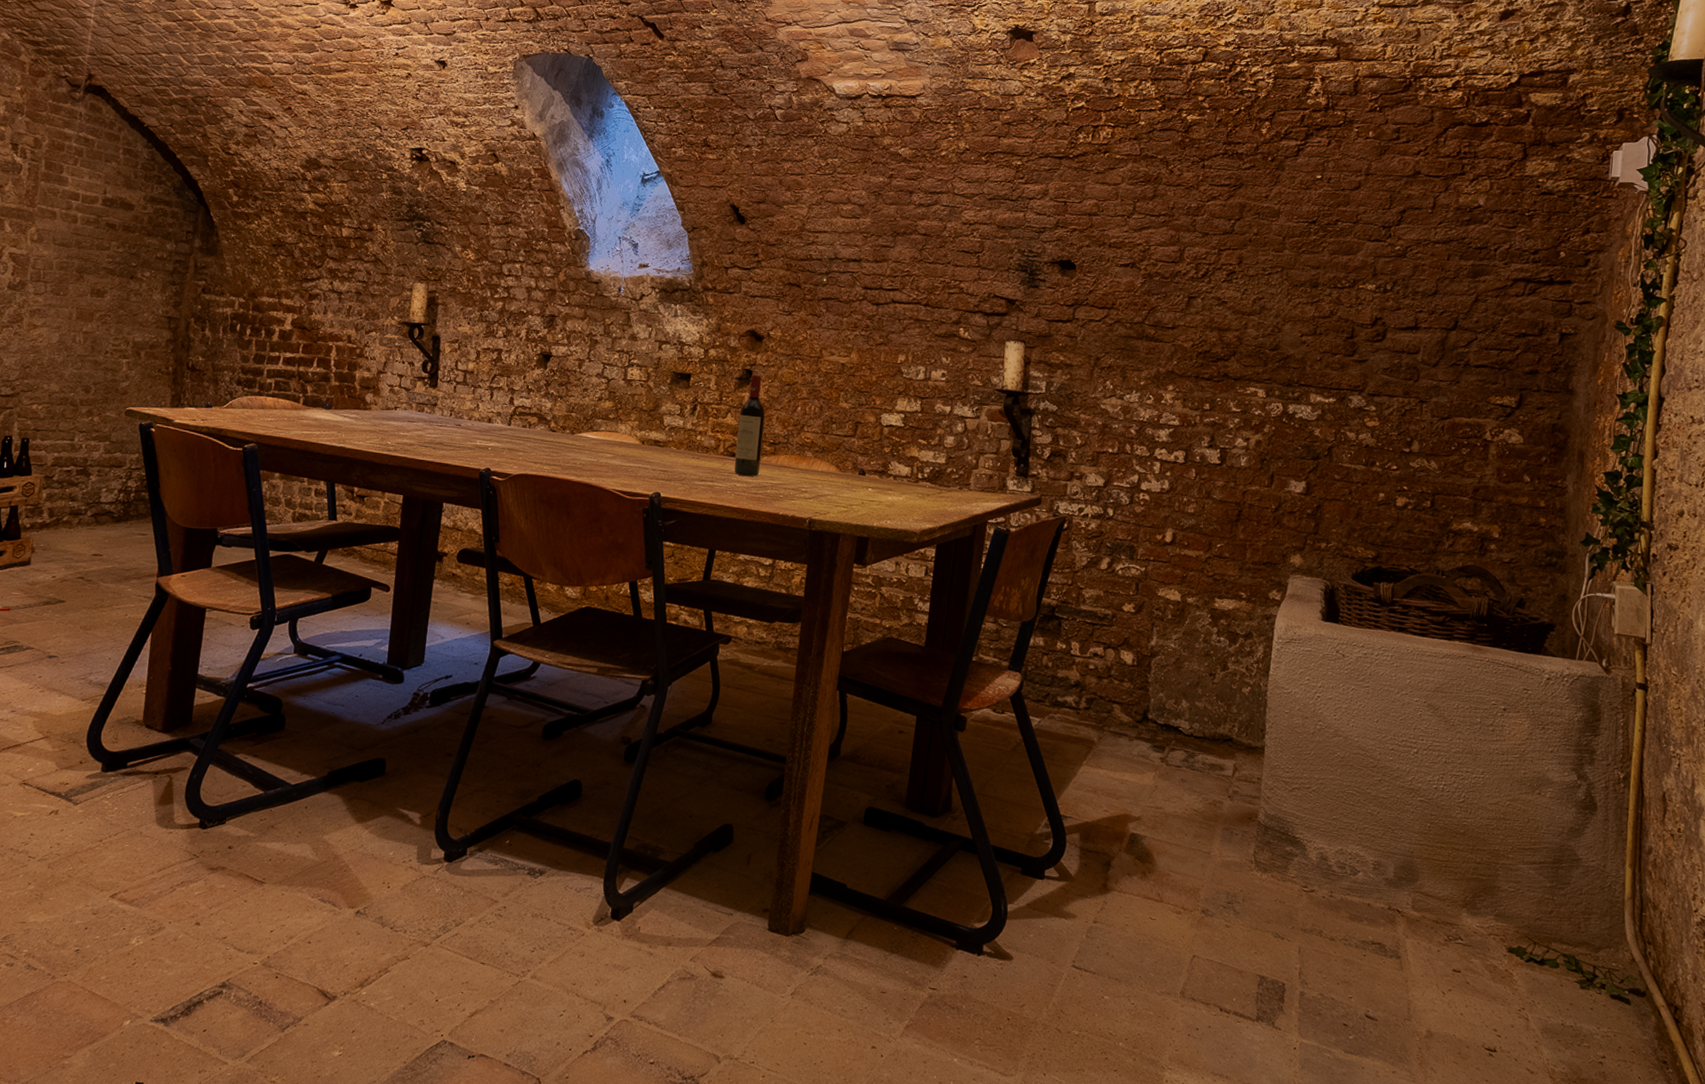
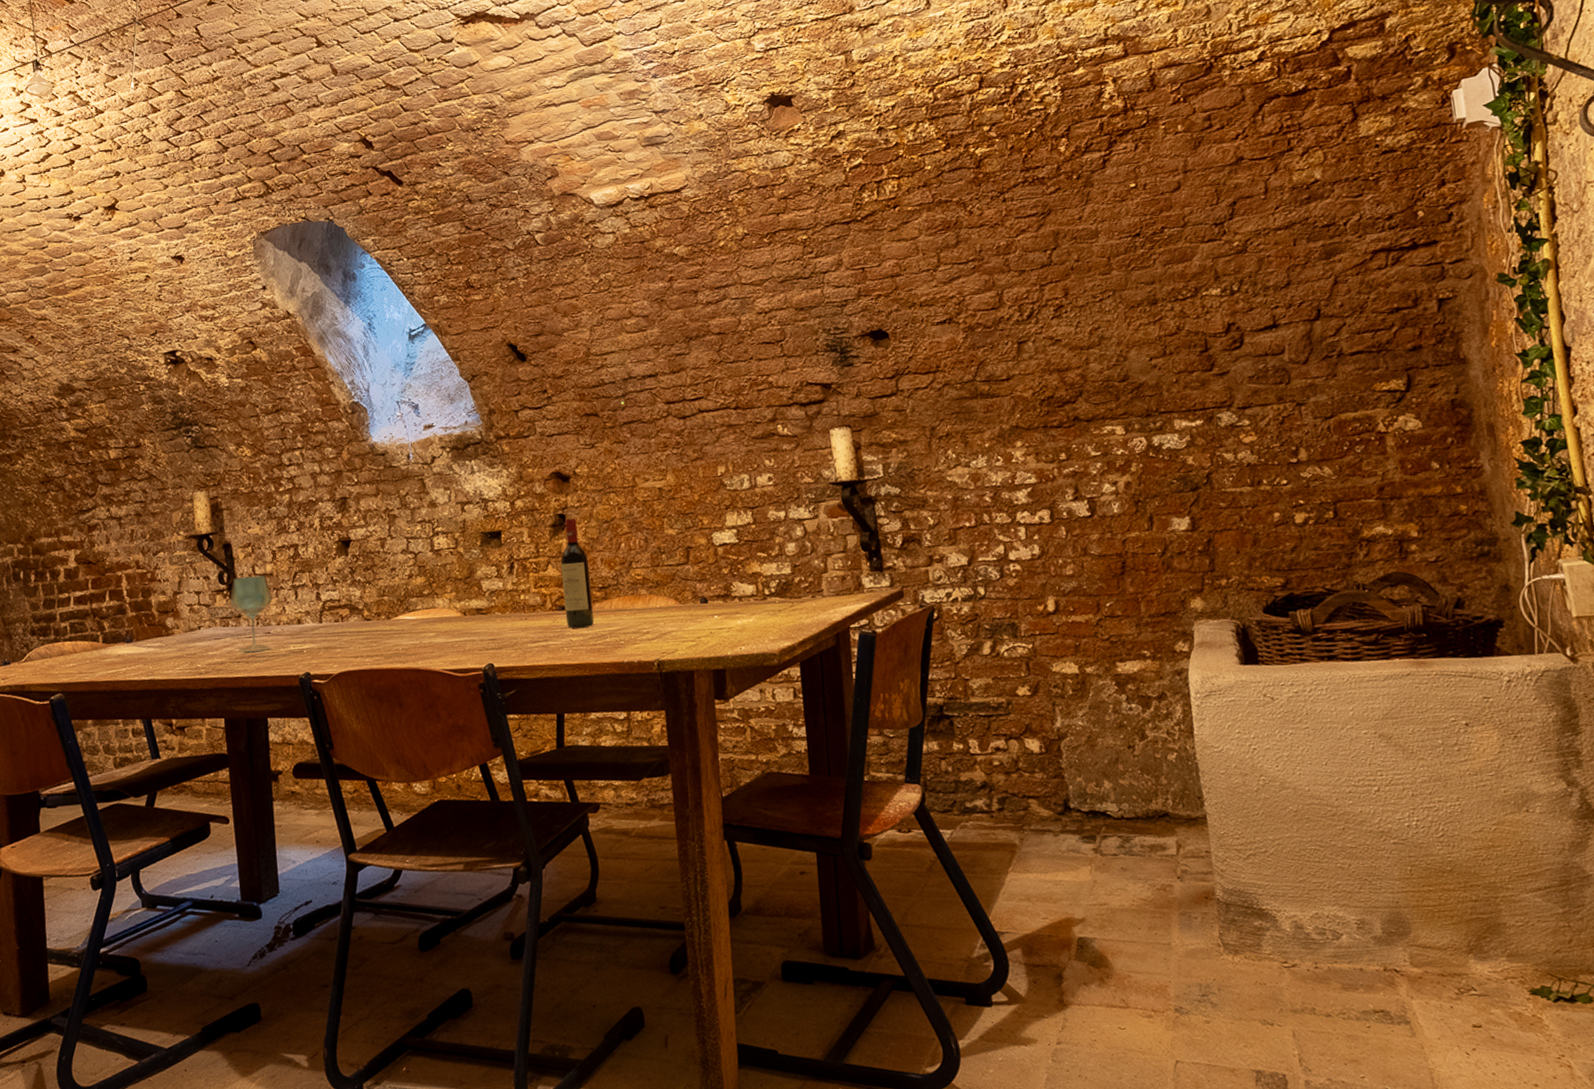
wine glass: none [427,369,469,441] -> present [230,575,273,653]

